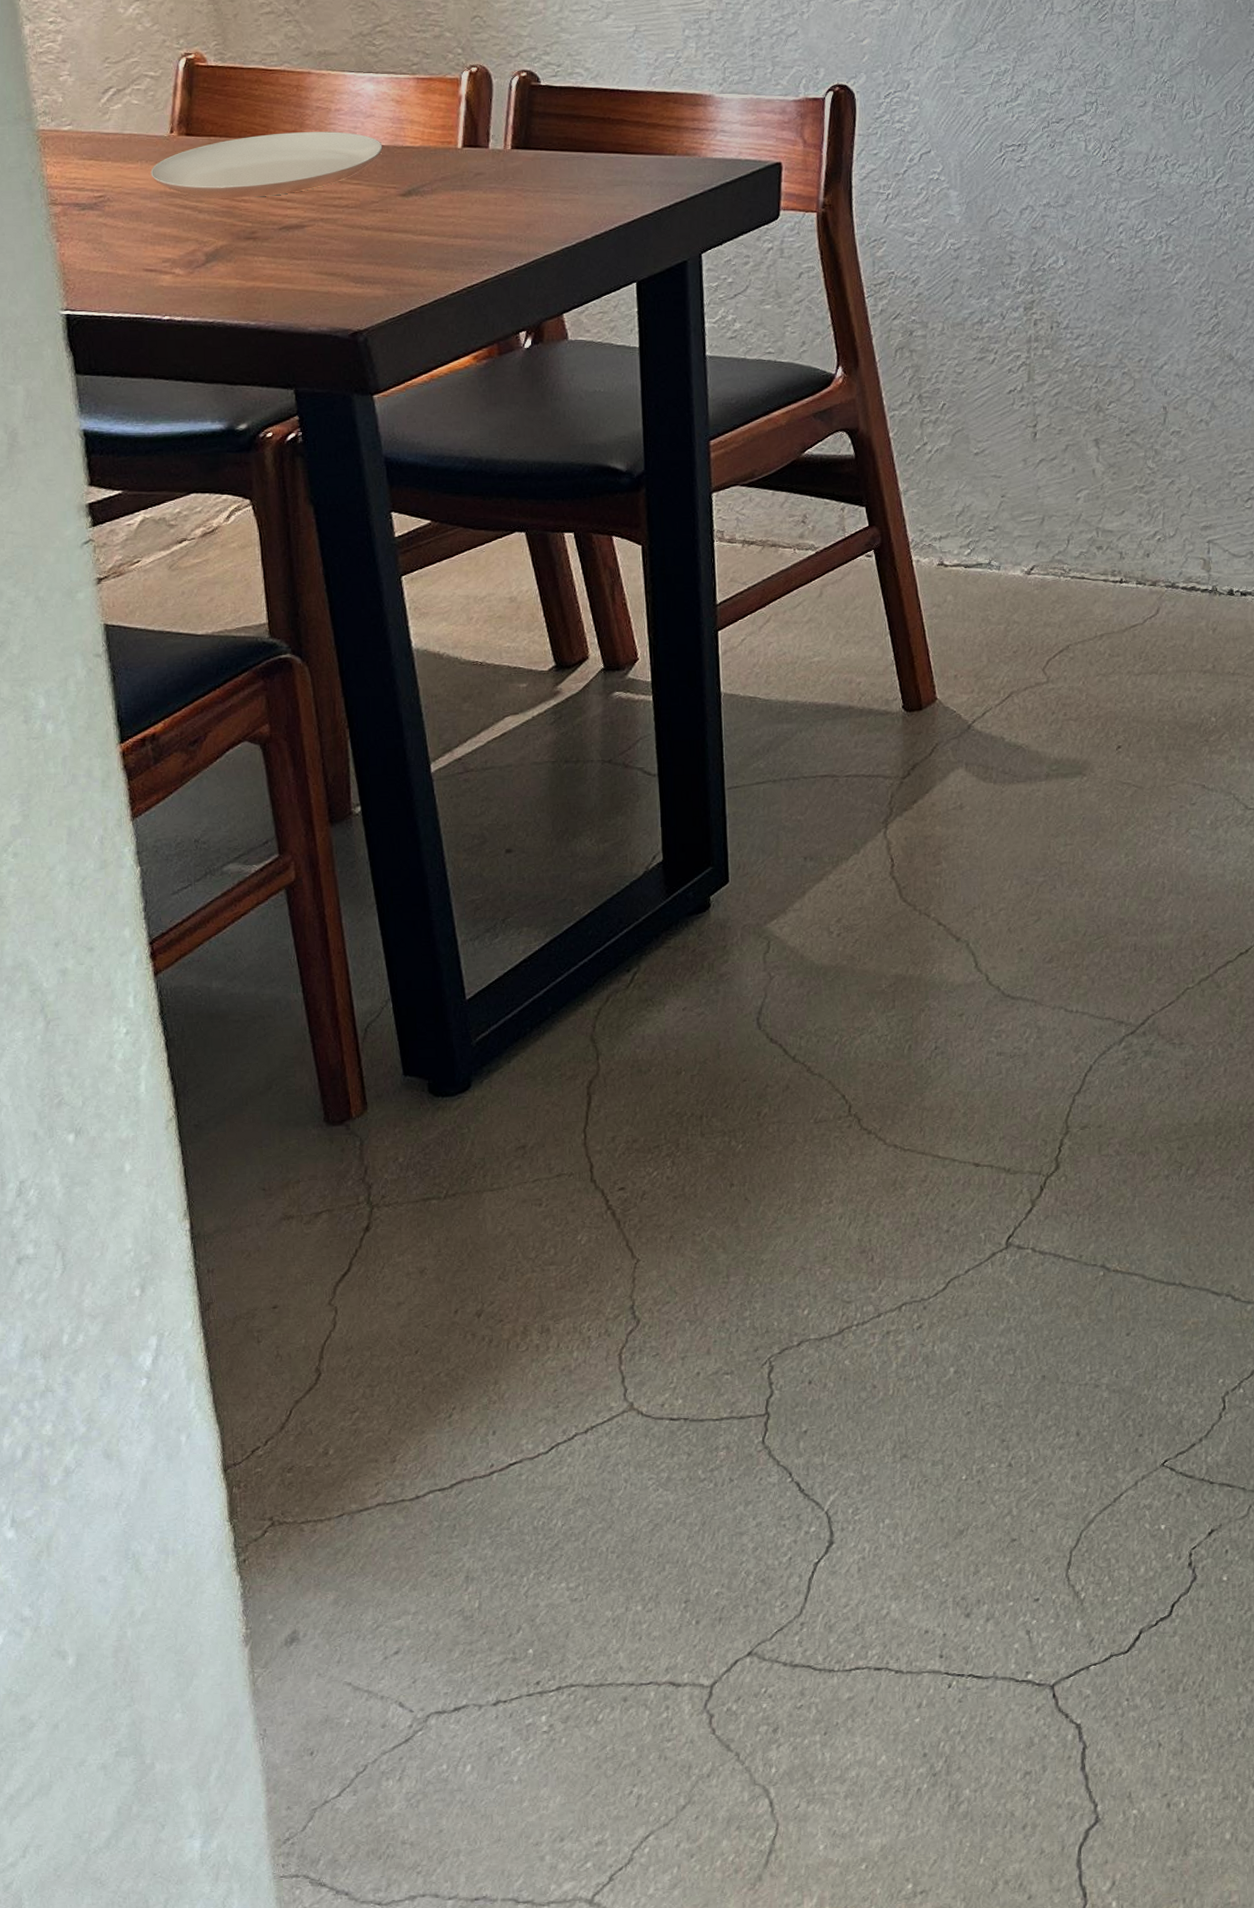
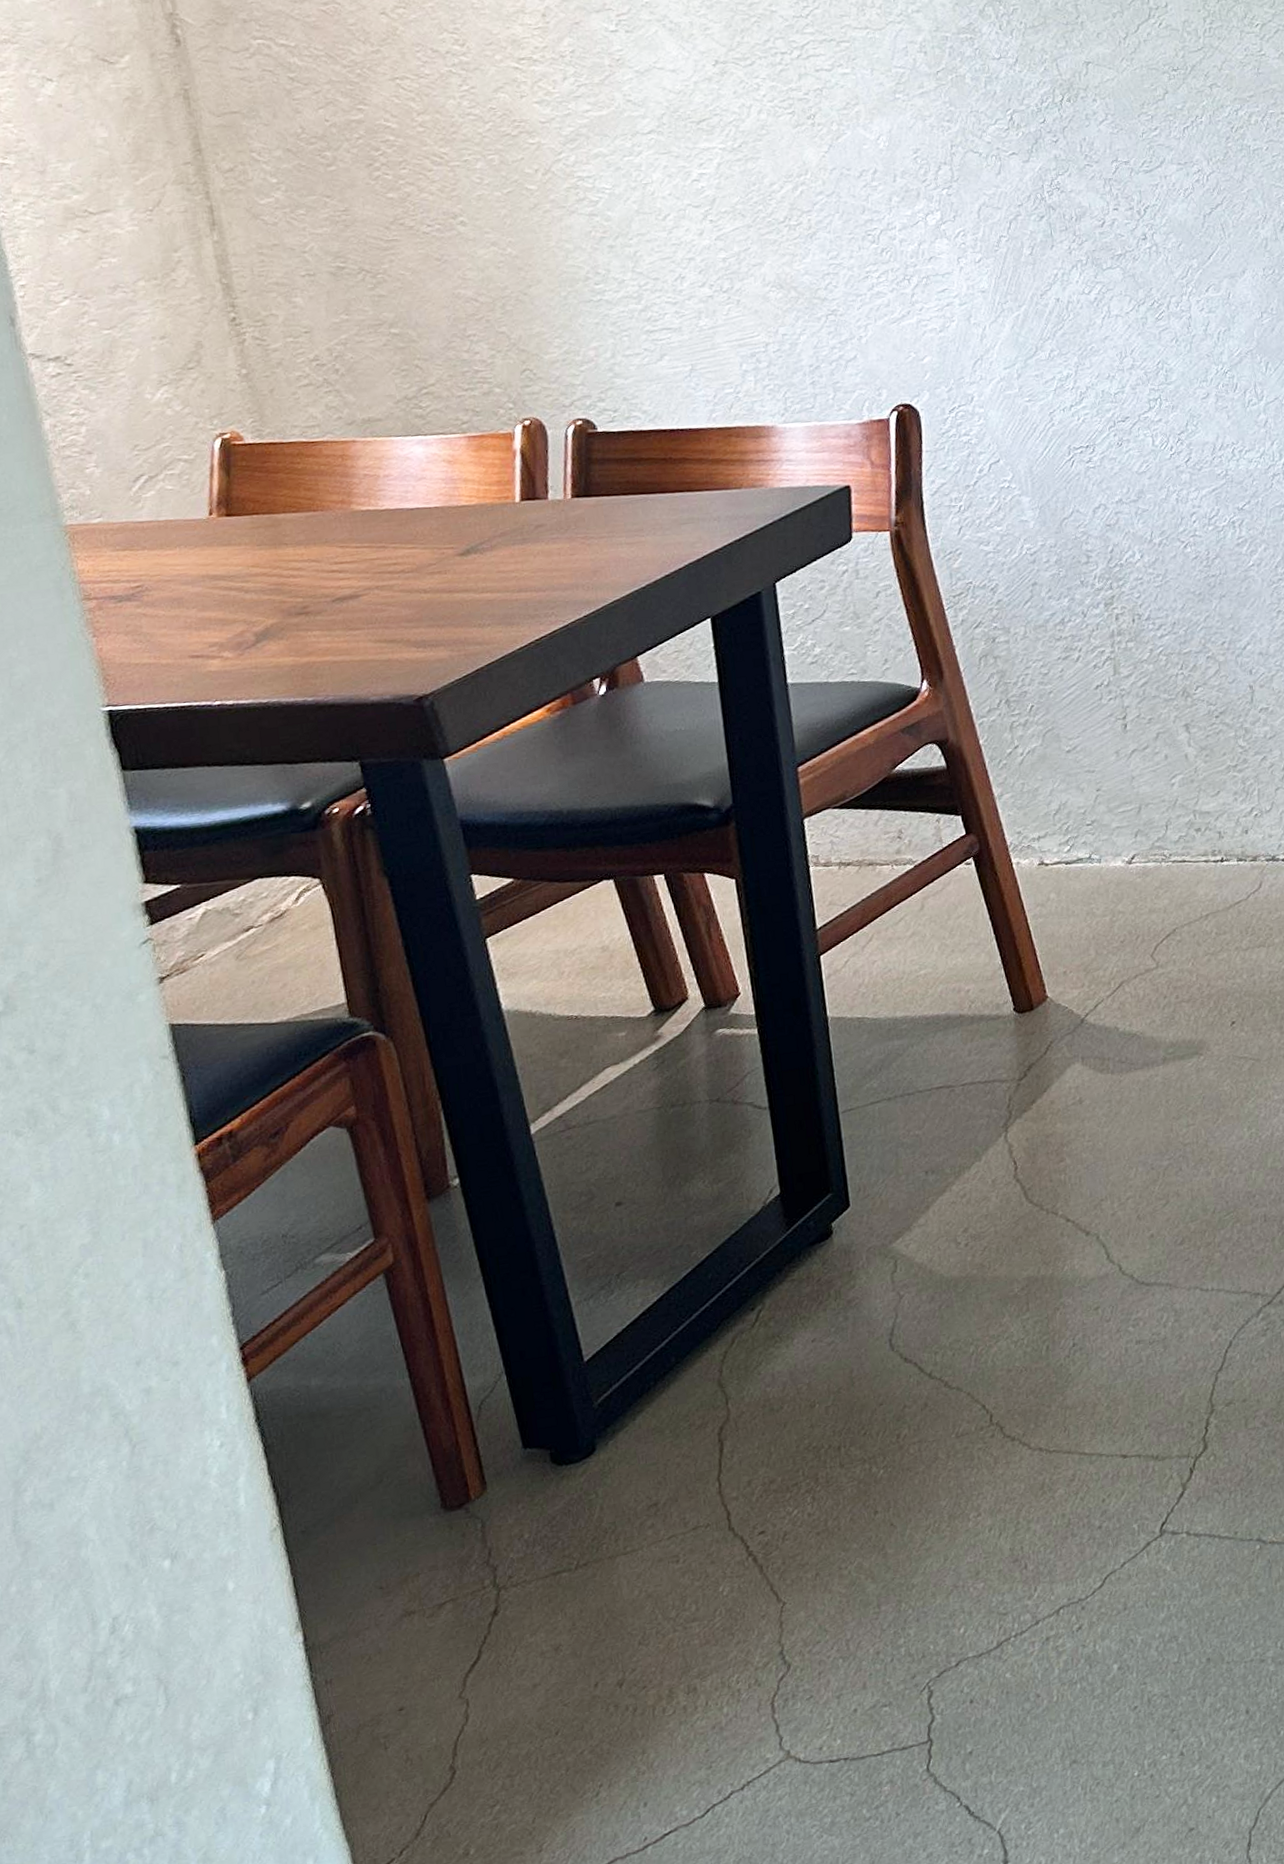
plate: present [150,131,383,198] -> none [190,497,437,578]

